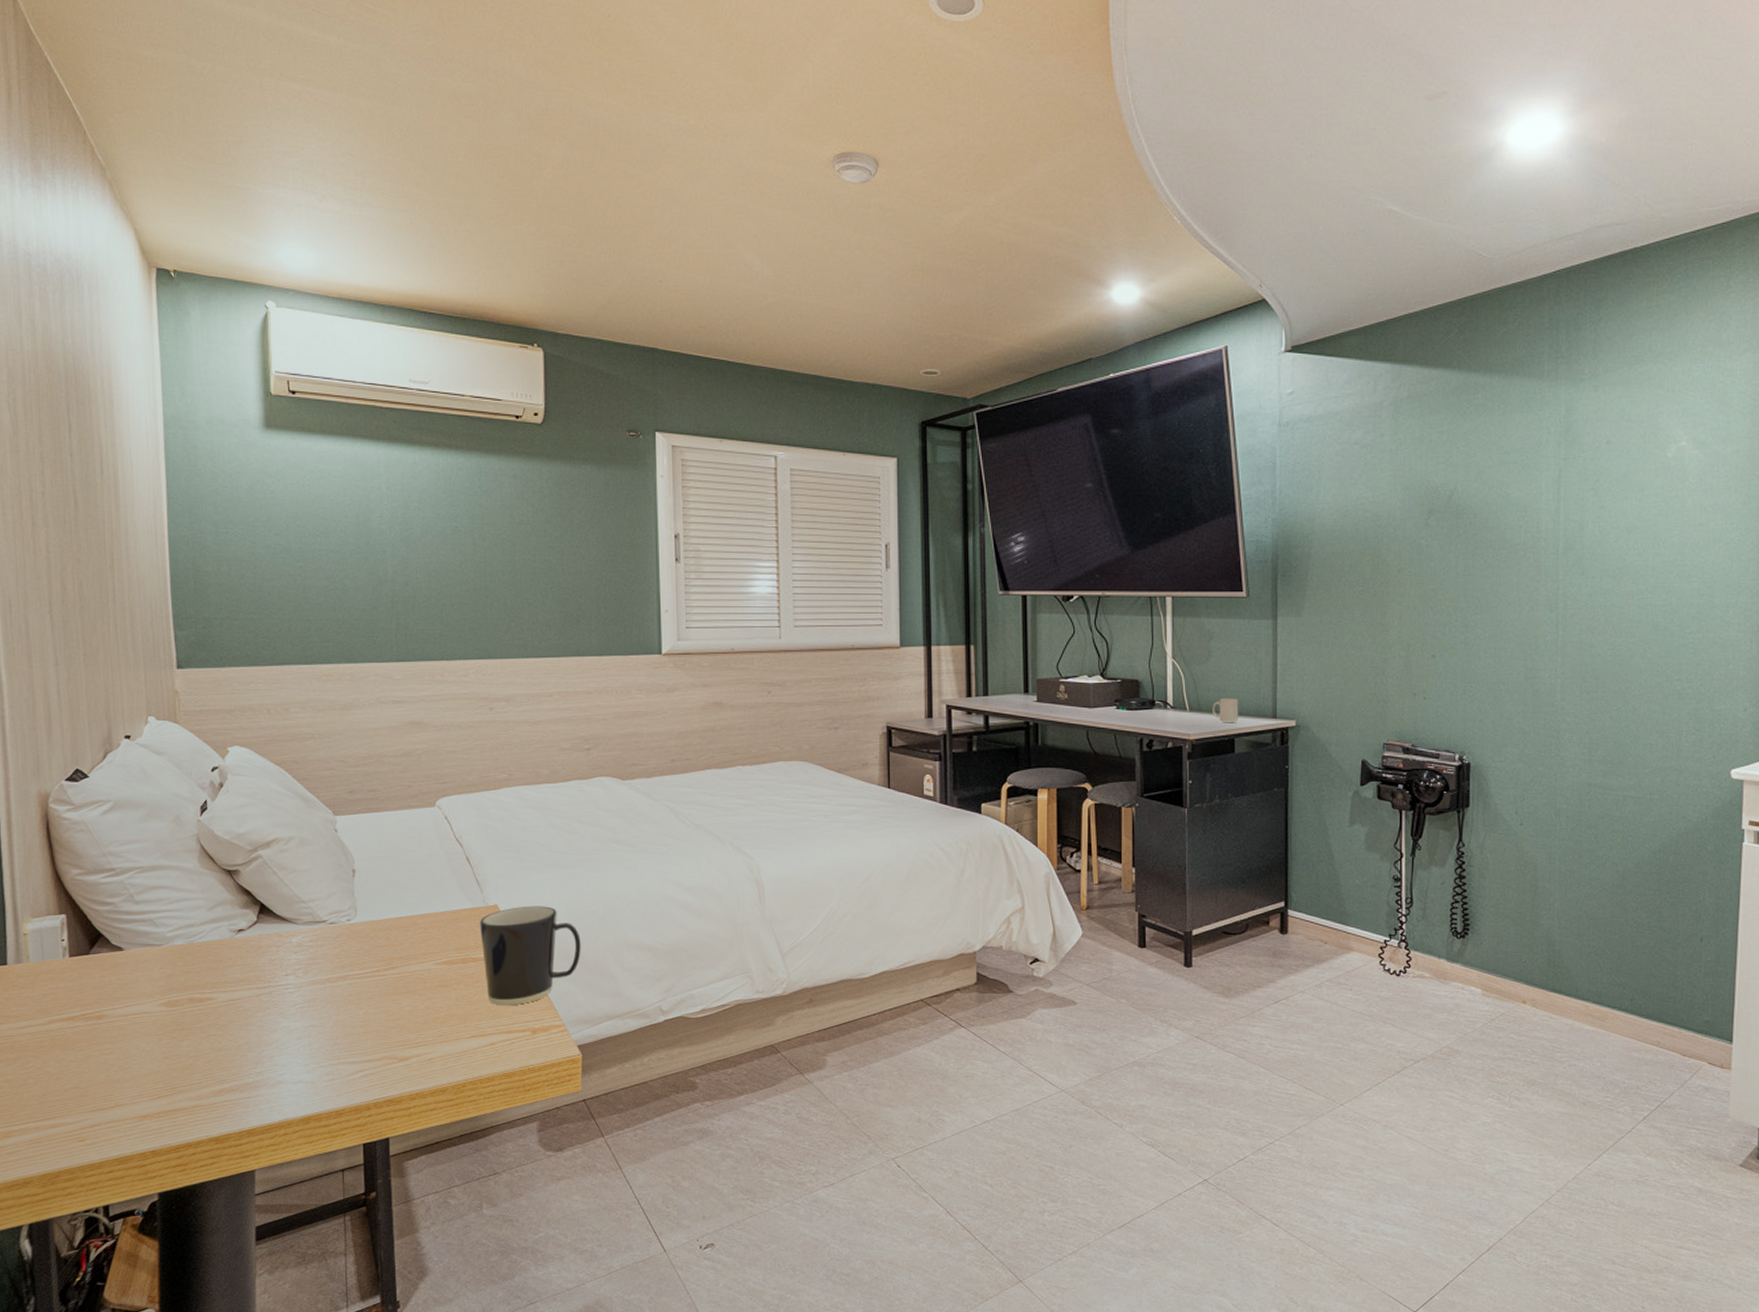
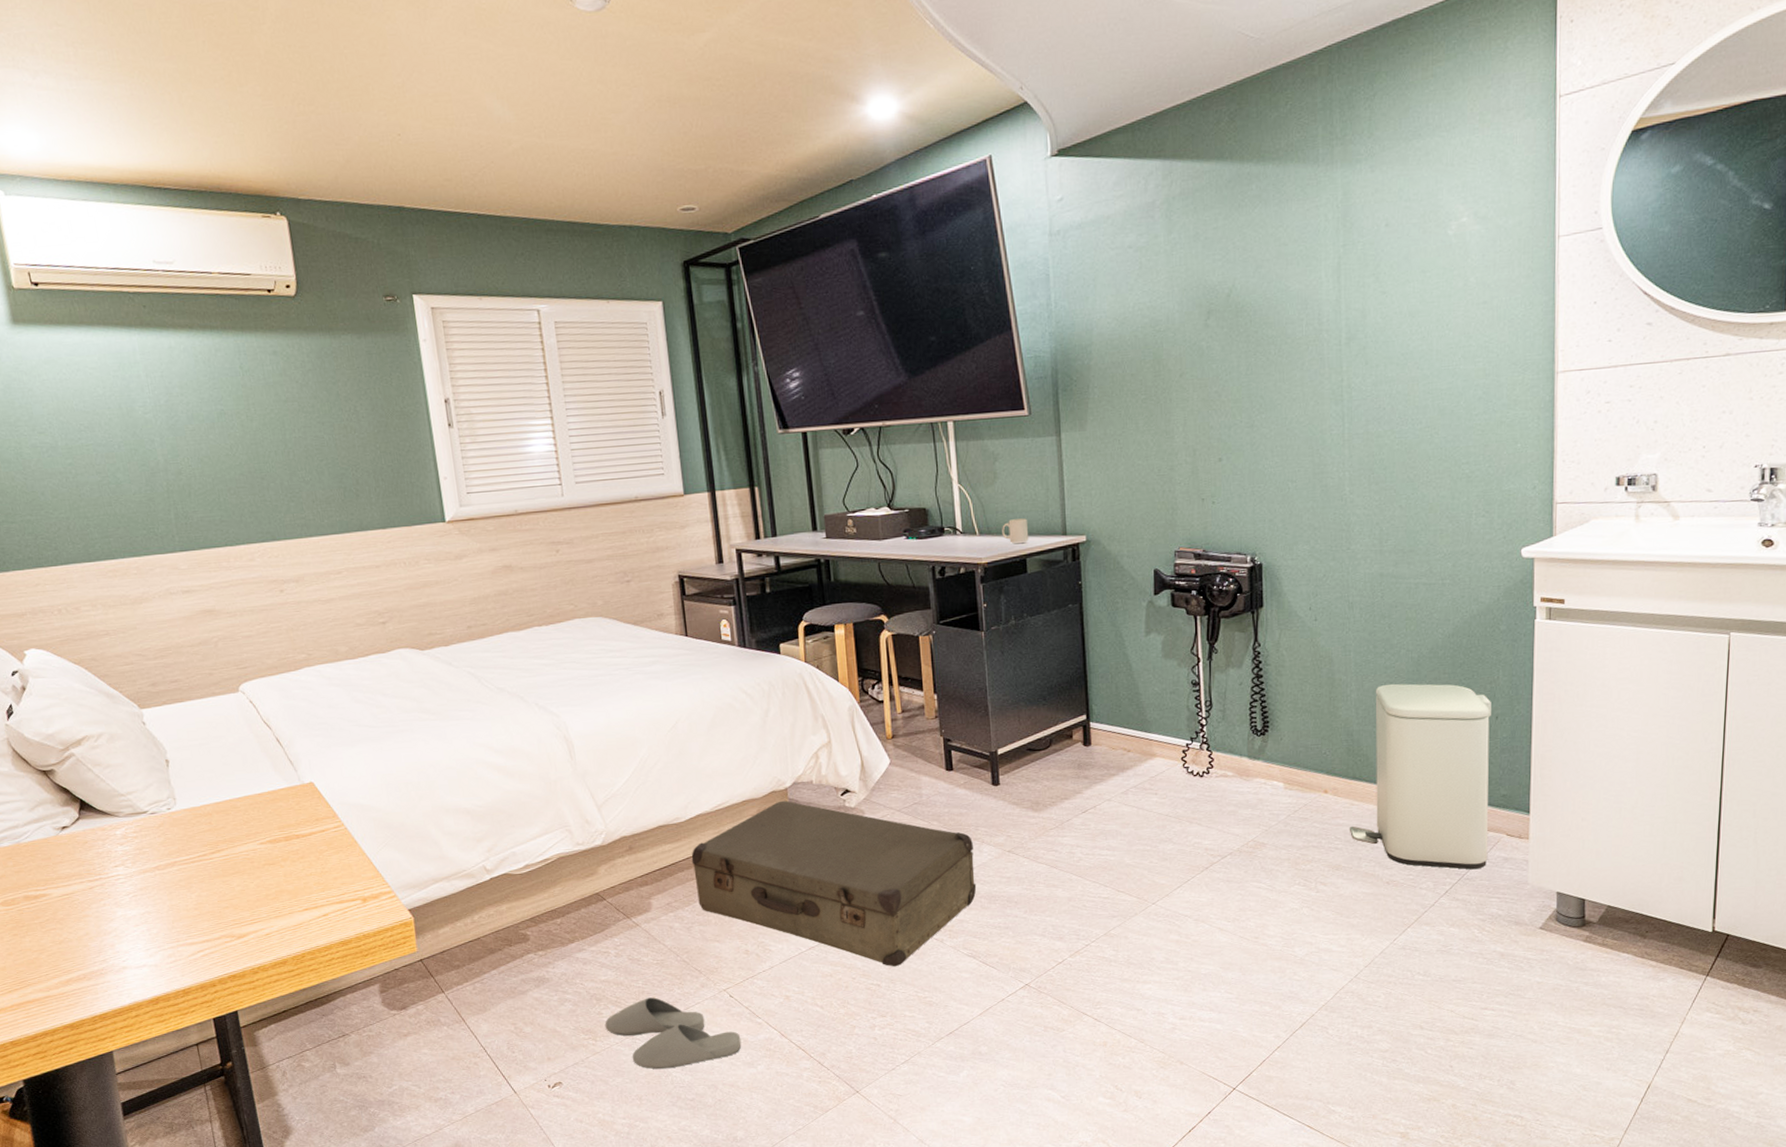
mug: present [479,906,581,1006] -> none [297,779,401,878]
slippers: none [765,1160,905,1239] -> present [604,997,742,1070]
suitcase: none [872,964,1161,1150] -> present [691,800,977,967]
pedal bin: none [1546,896,1696,1097] -> present [1349,683,1491,870]

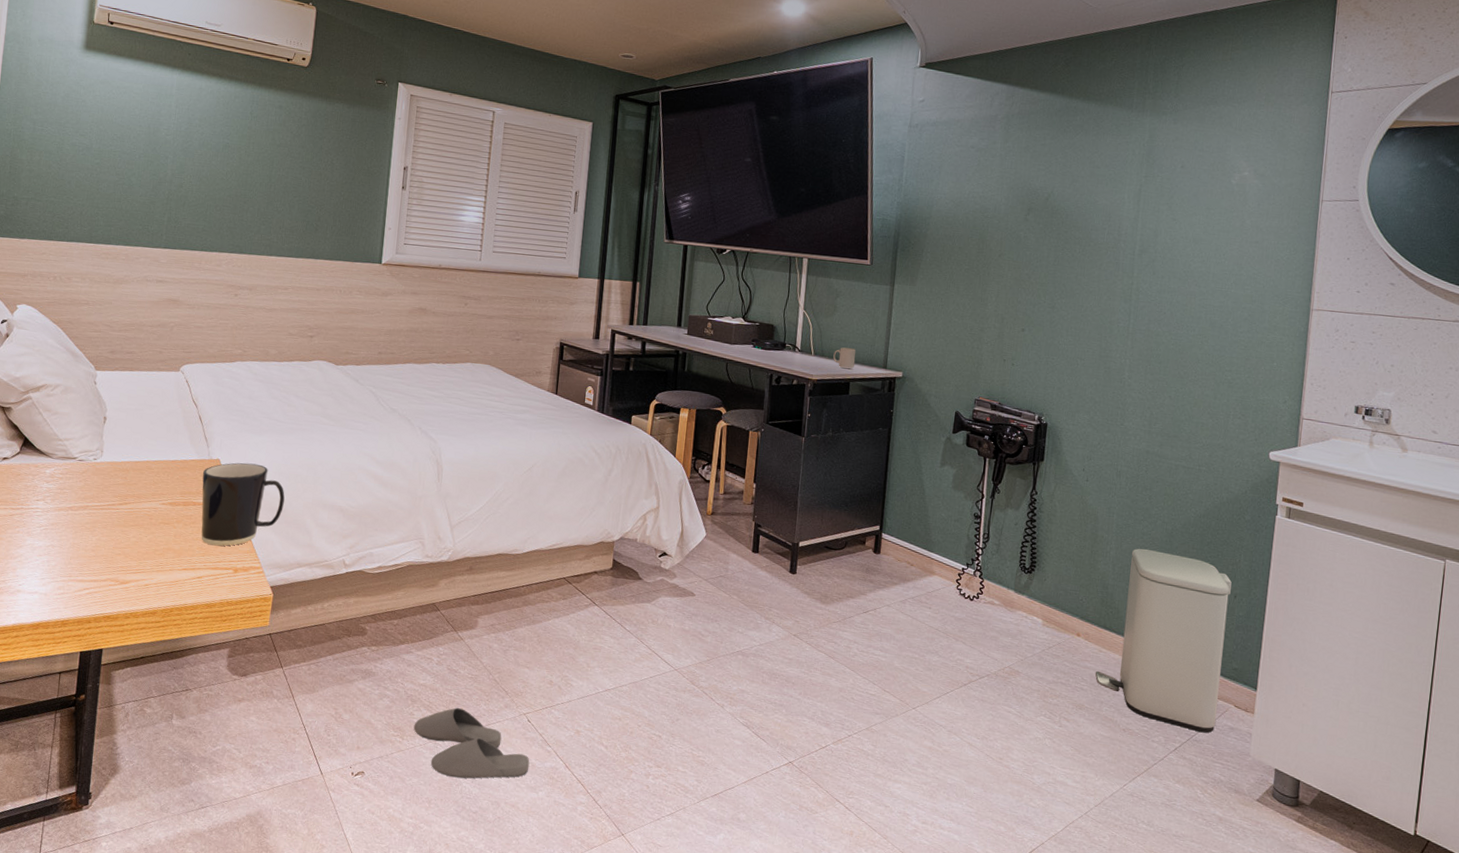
mug: none [297,779,401,878] -> present [201,462,285,546]
suitcase: present [691,800,977,967] -> none [518,551,765,723]

